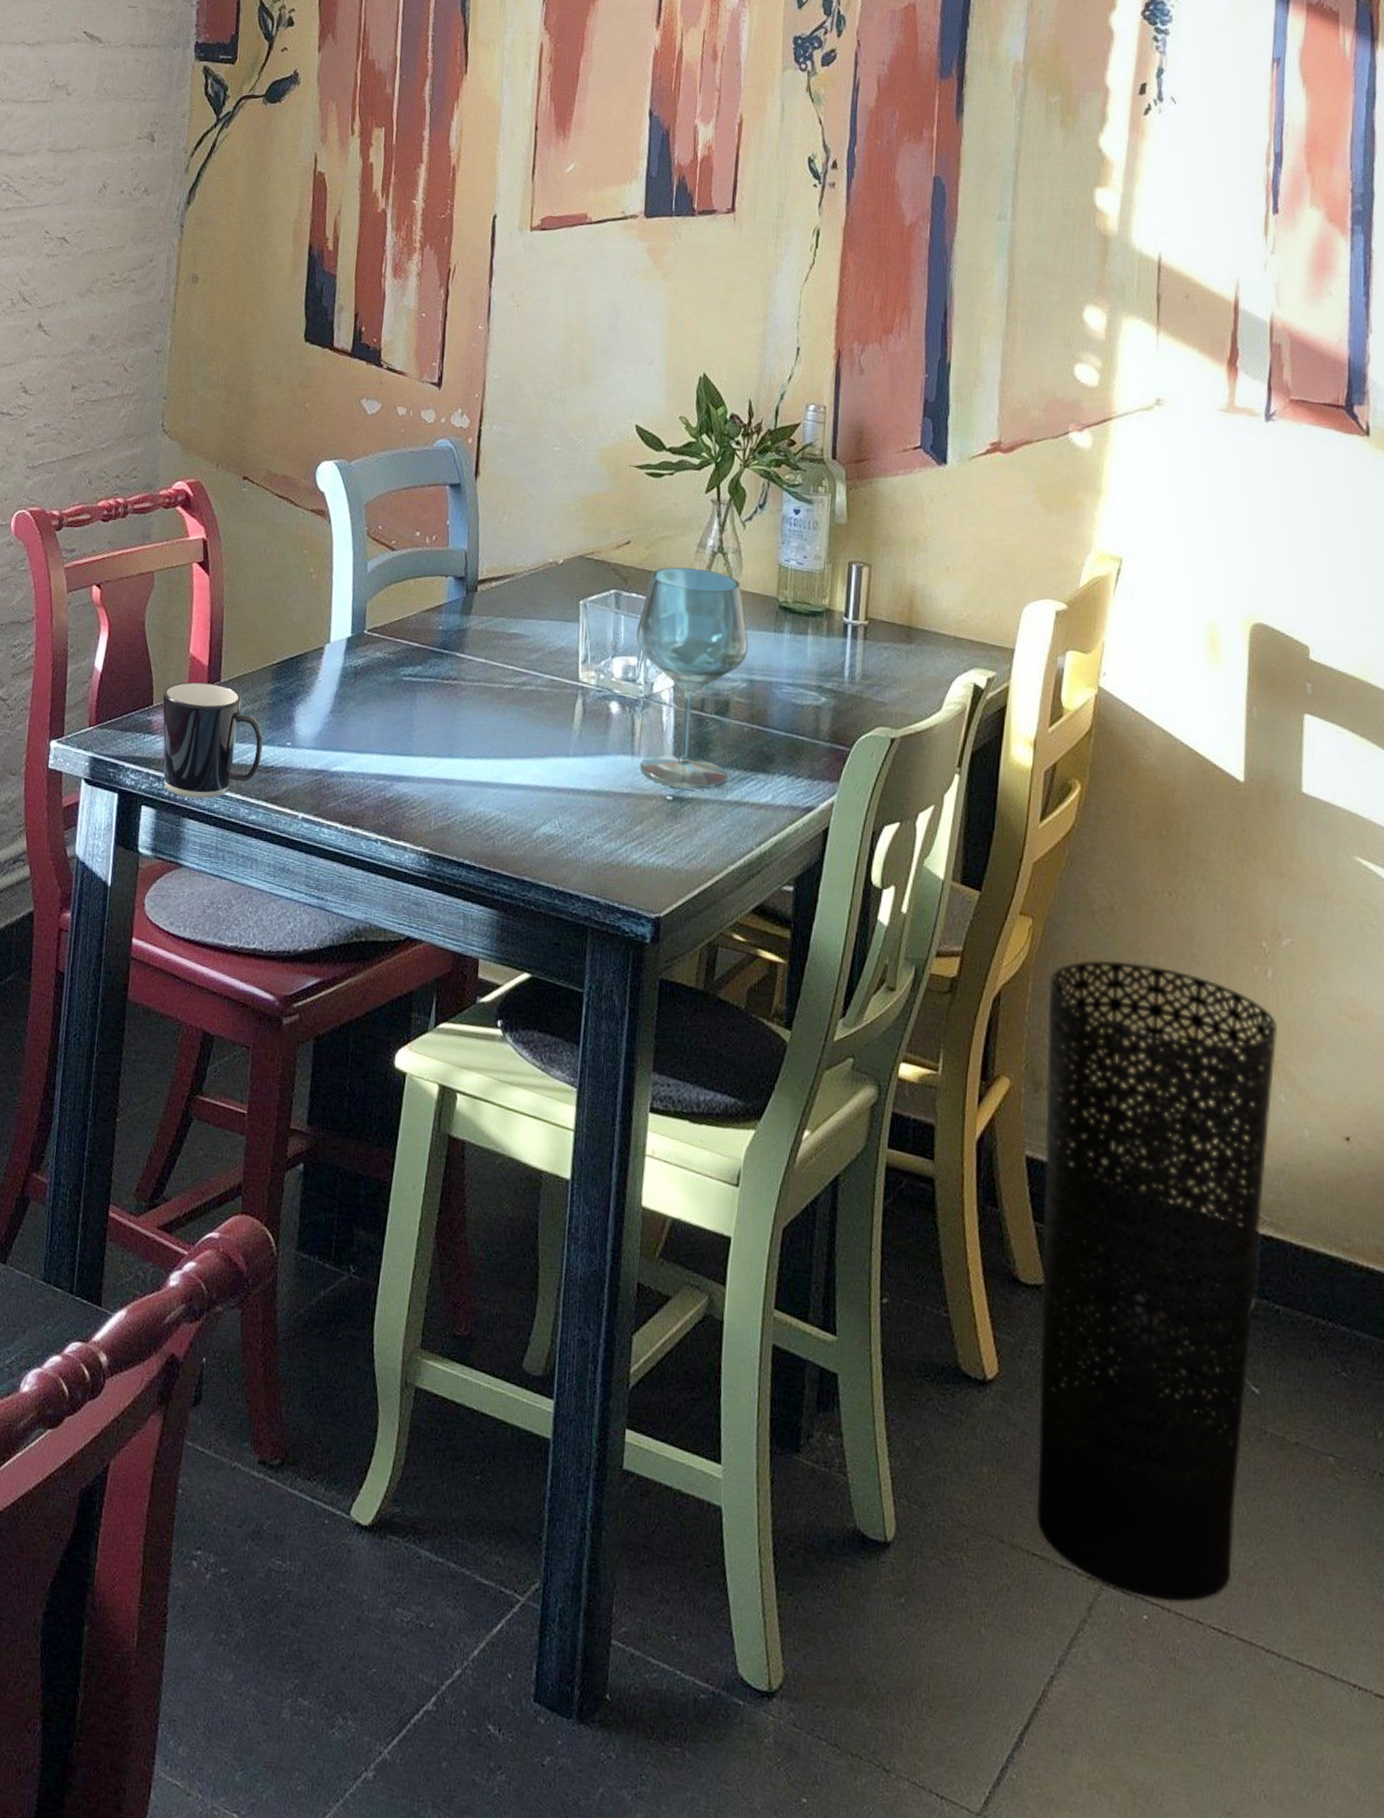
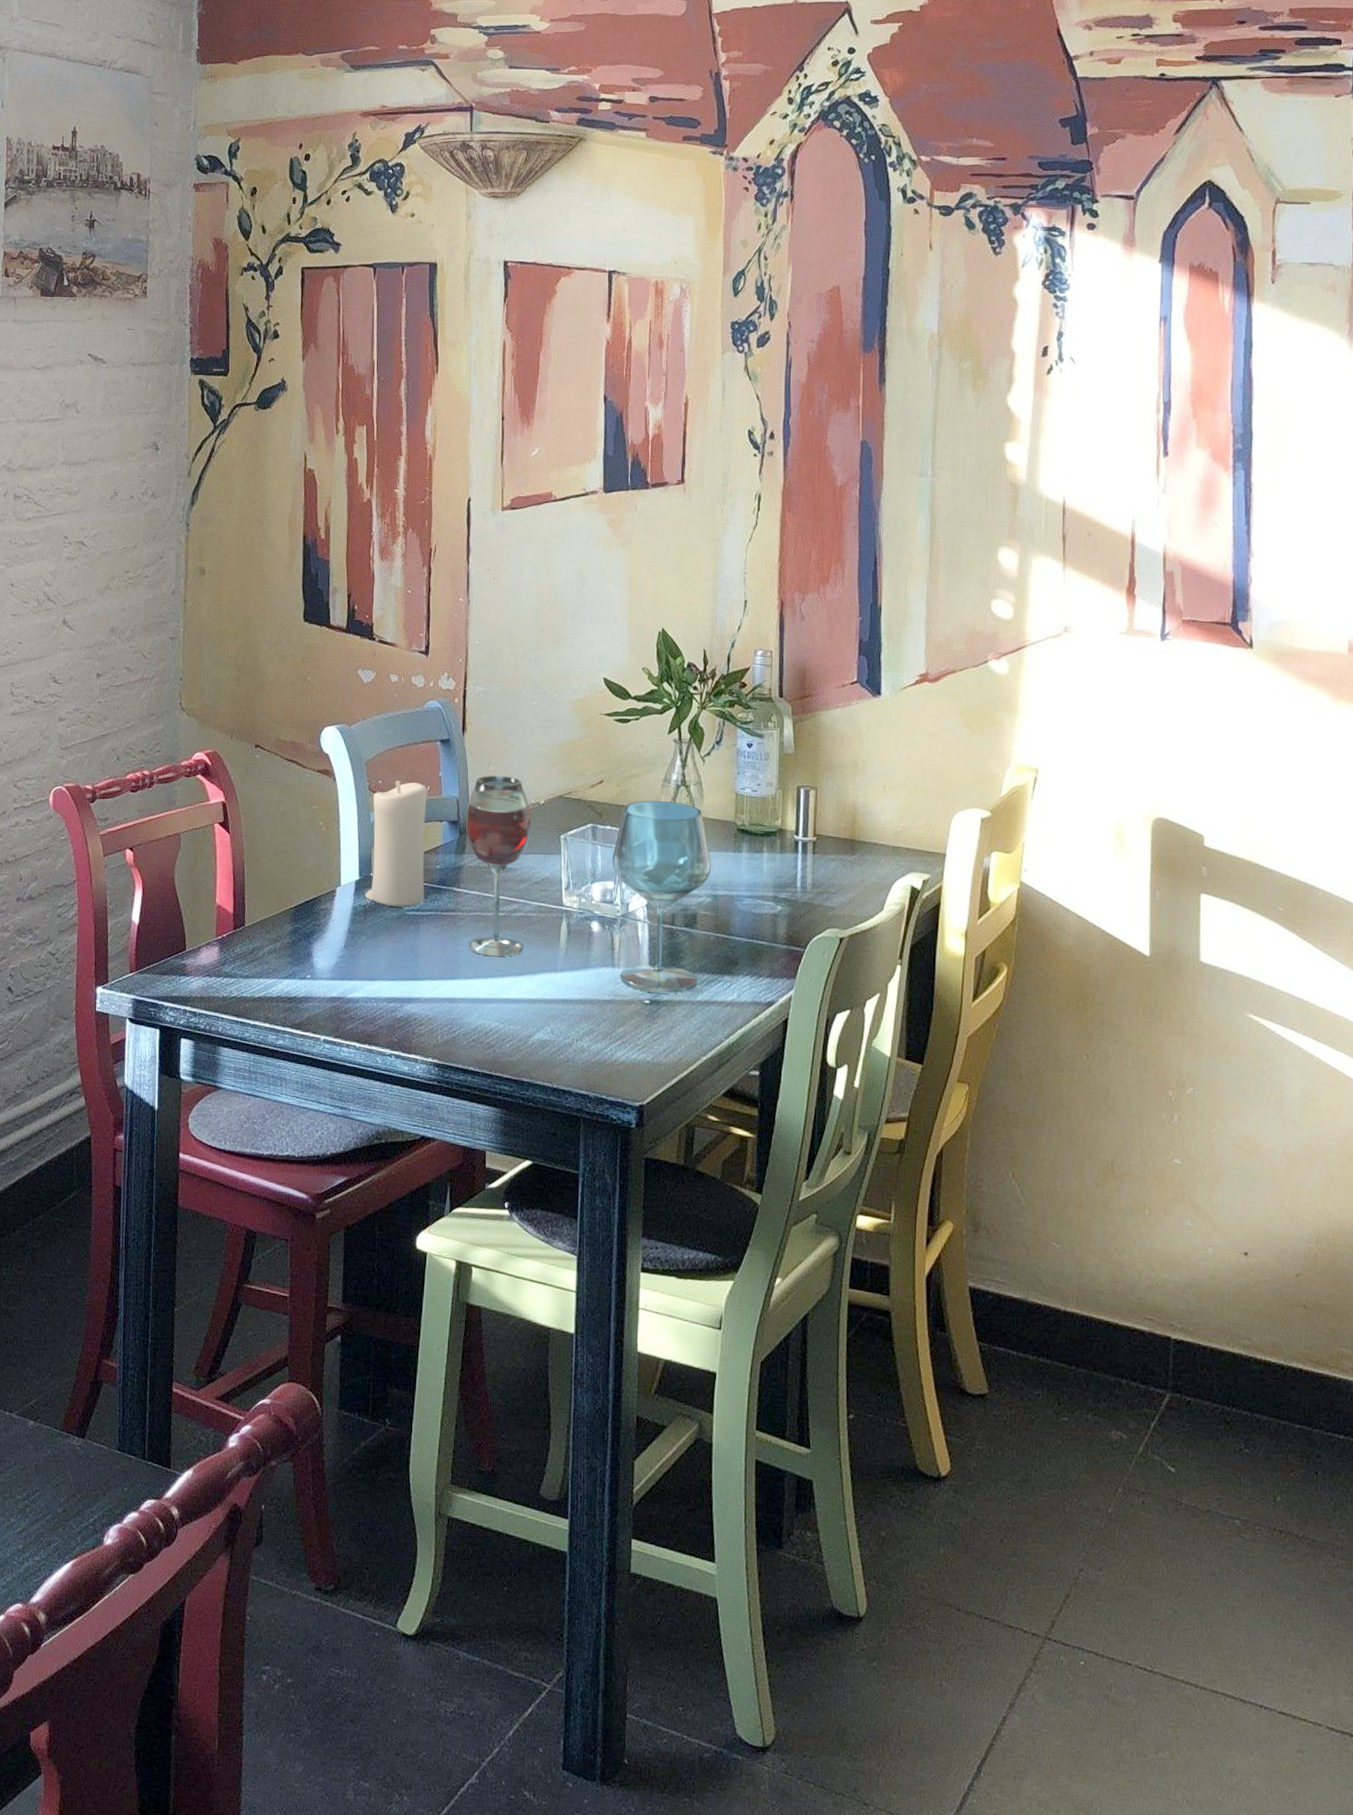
mug: present [162,681,263,800] -> none [194,927,286,1030]
candle: none [356,527,433,672] -> present [364,780,427,908]
wineglass: none [470,527,548,736] -> present [465,775,531,957]
umbrella stand: present [1036,959,1278,1602] -> none [984,1116,1184,1648]

